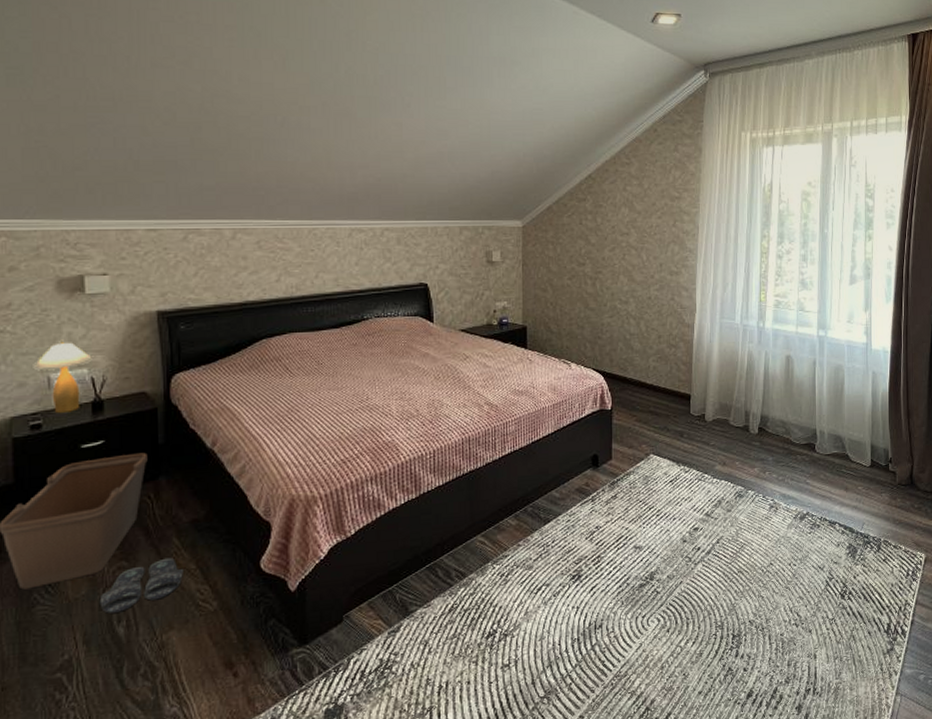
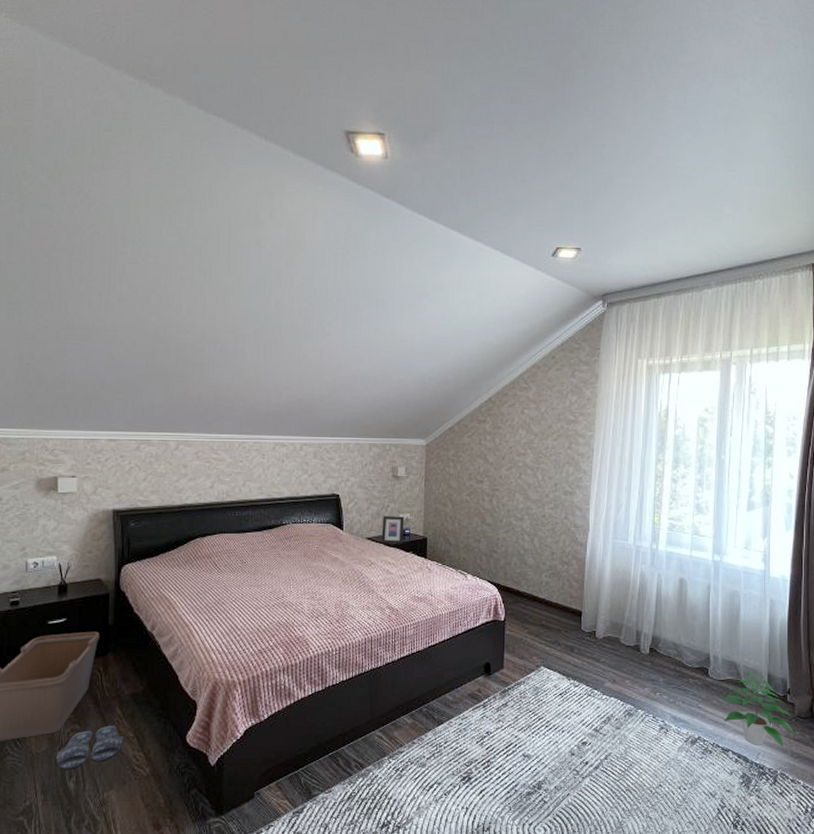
table lamp: present [33,339,92,414] -> none [15,530,61,594]
picture frame: none [476,304,502,335] -> present [381,516,405,544]
potted plant: none [828,445,897,516] -> present [721,673,796,748]

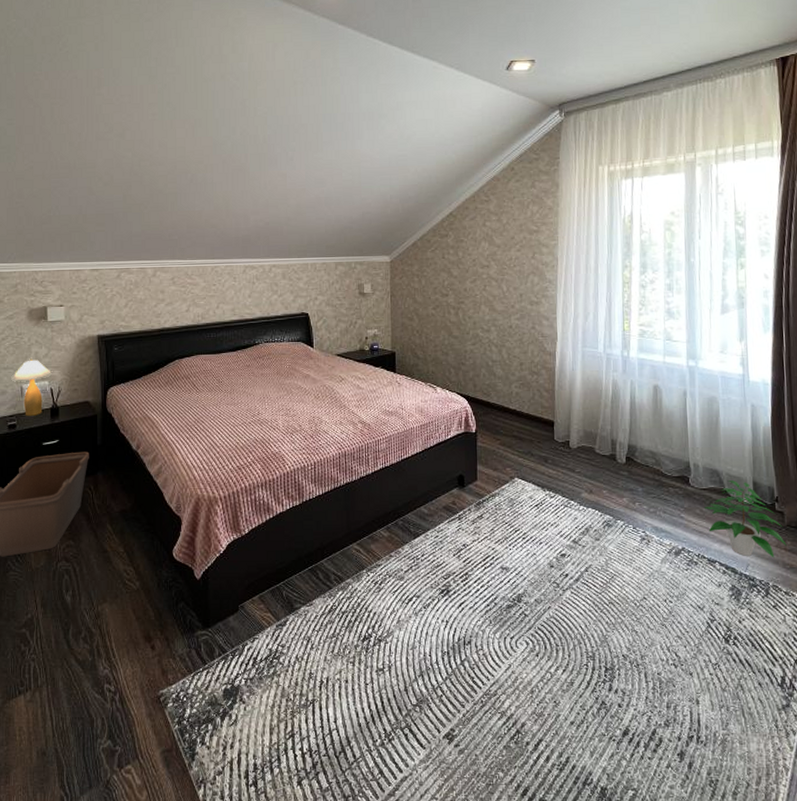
table lamp: none [15,530,61,594] -> present [11,357,52,417]
slippers: present [56,725,124,770] -> none [53,541,115,584]
picture frame: present [381,516,405,544] -> none [350,332,373,360]

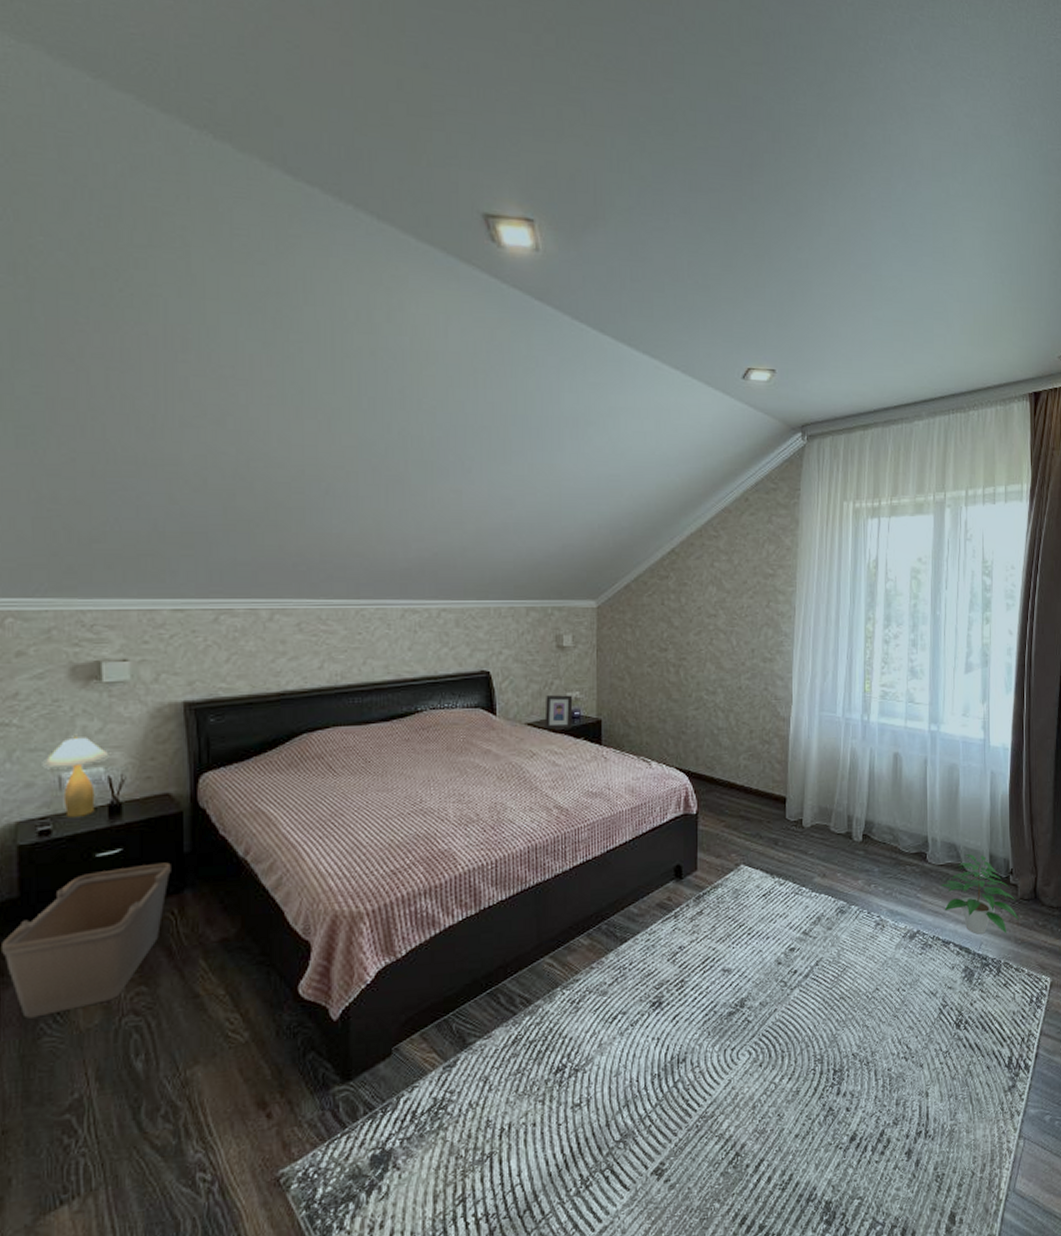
picture frame: none [350,332,373,360] -> present [544,695,573,730]

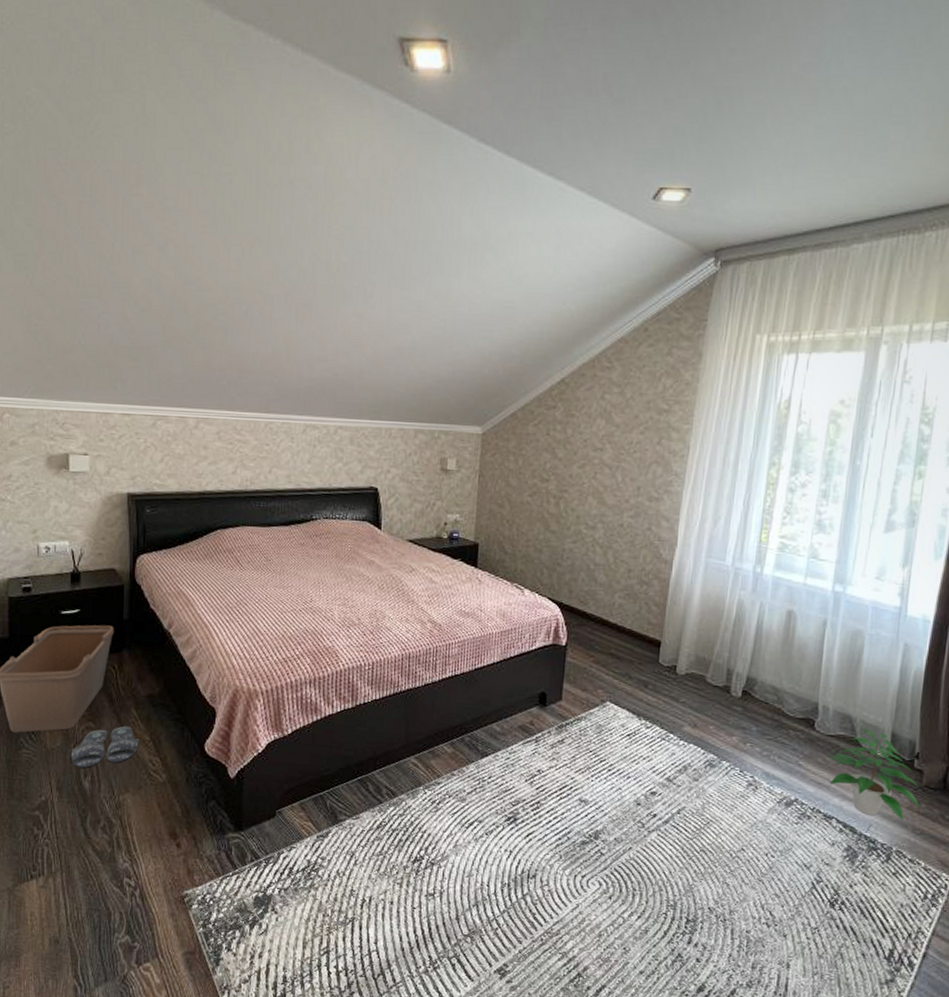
table lamp: present [42,734,109,818] -> none [26,512,73,581]
slippers: none [115,982,212,1047] -> present [70,726,140,769]
picture frame: present [544,695,573,730] -> none [424,515,453,549]

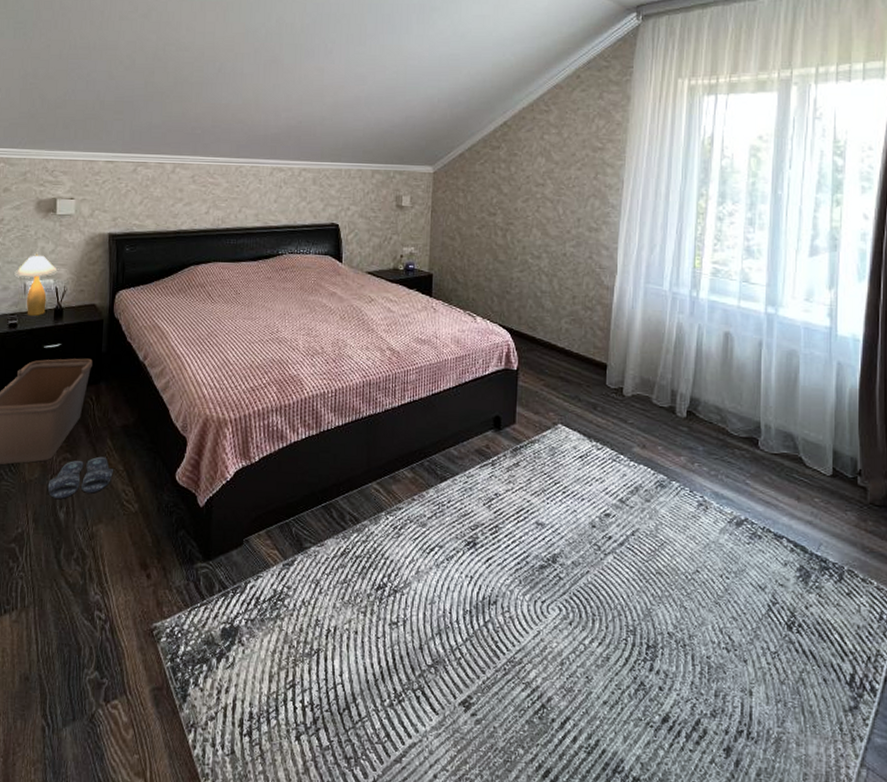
table lamp: none [26,512,73,581] -> present [14,252,58,317]
potted plant: present [829,729,921,821] -> none [774,447,868,539]

